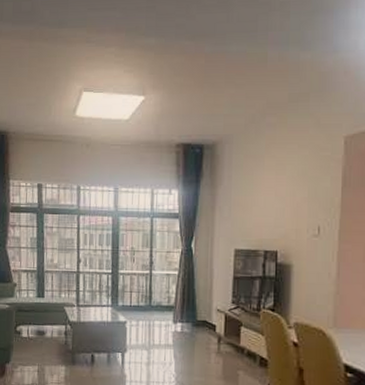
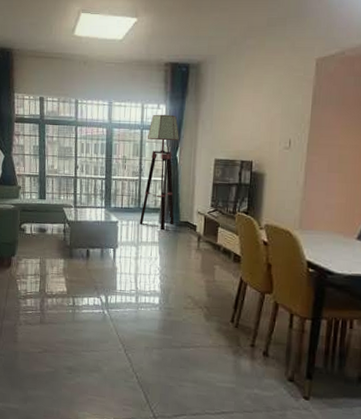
floor lamp: none [151,200,194,331] -> present [140,114,179,230]

